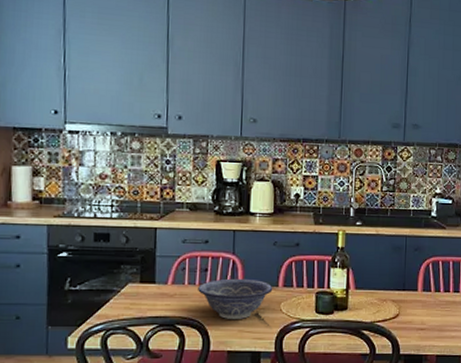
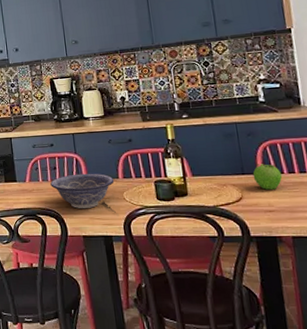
fruit: none [412,279,438,307] -> present [252,162,282,190]

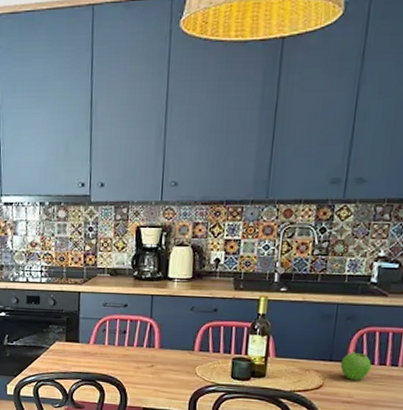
decorative bowl: present [50,173,115,209] -> none [117,340,189,380]

